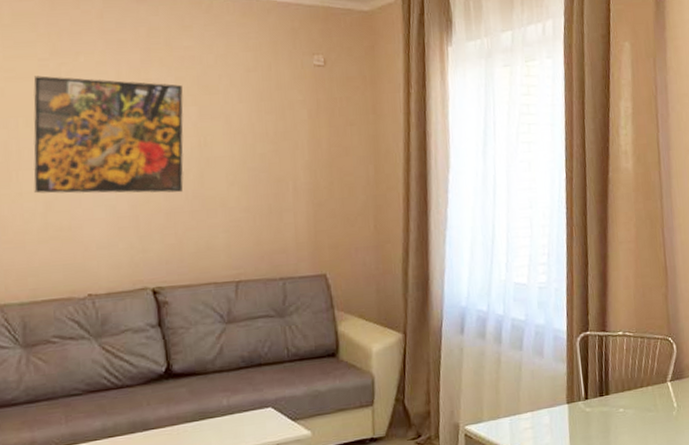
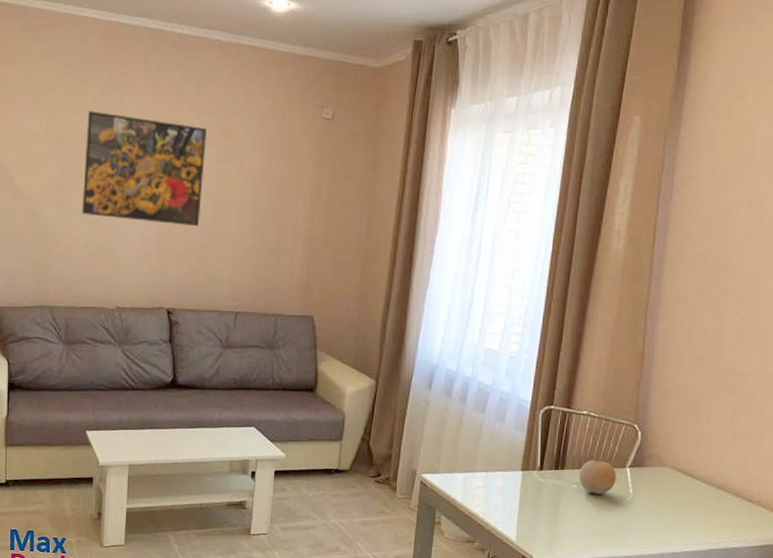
fruit: none [624,379,660,415] -> present [579,460,617,495]

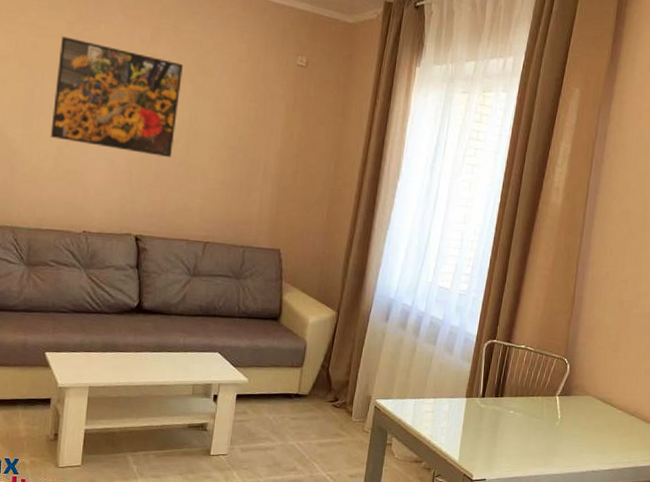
fruit: present [579,460,617,495] -> none [516,388,548,420]

